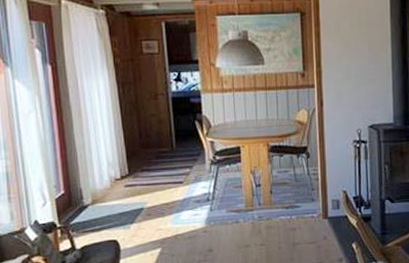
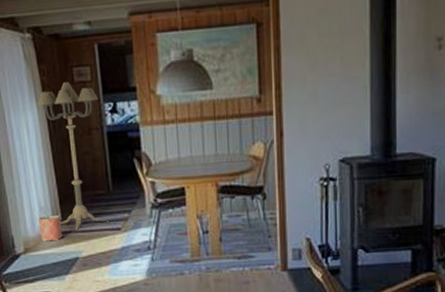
planter: none [106,169,128,194] -> present [38,215,62,242]
floor lamp: none [108,53,173,183] -> present [37,82,110,230]

